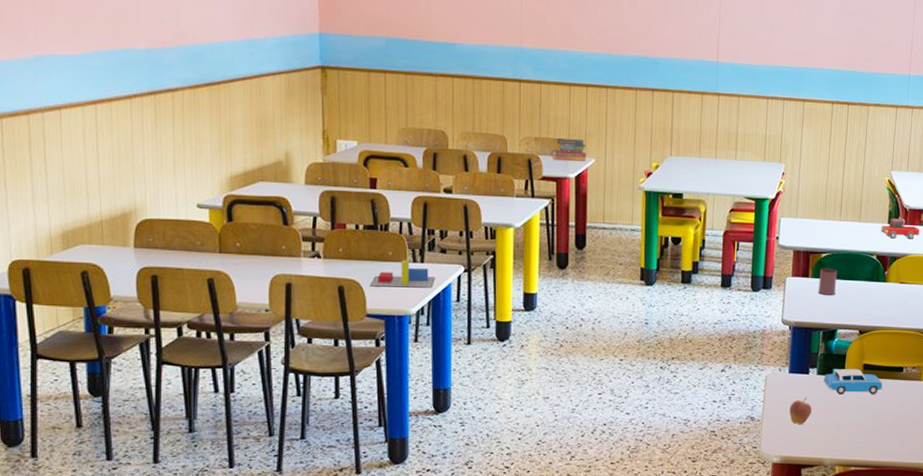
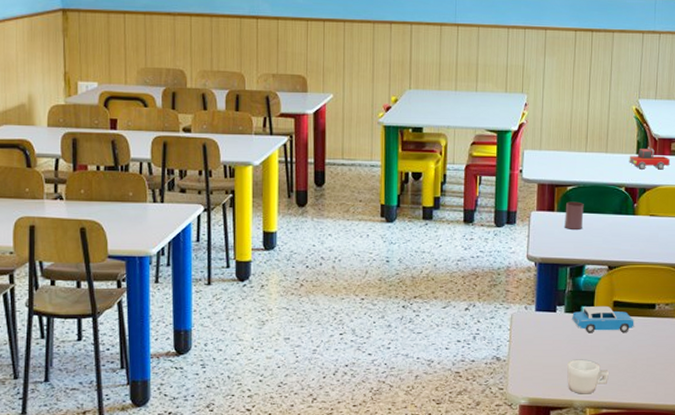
toy blocks: present [370,259,435,288] -> none [112,200,175,228]
books: present [551,137,587,162] -> none [289,73,325,98]
apple: present [789,398,812,424] -> none [537,337,561,364]
cup: none [818,419,859,453] -> present [567,359,610,394]

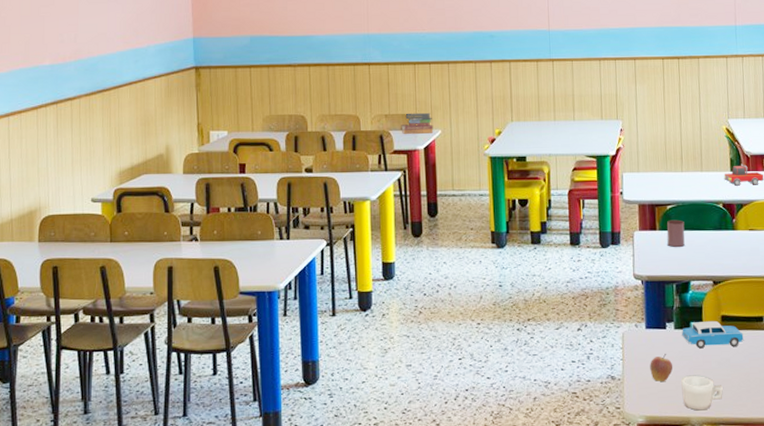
books: none [289,73,325,98] -> present [401,112,434,135]
apple: none [537,337,561,364] -> present [650,354,673,381]

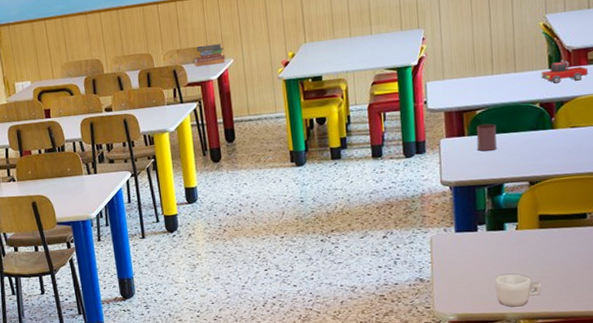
apple: present [650,354,673,381] -> none [460,255,486,282]
toy car: present [681,320,744,349] -> none [494,220,565,249]

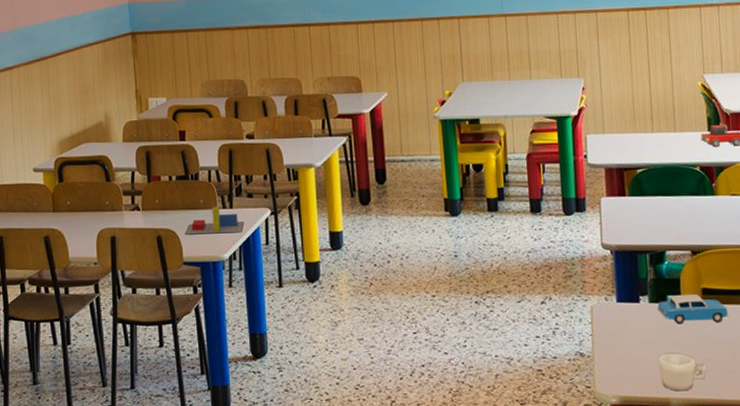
toy blocks: none [56,172,108,199] -> present [185,206,245,235]
books: present [193,43,226,68] -> none [344,74,379,98]
cup: present [476,123,497,151] -> none [637,184,658,214]
toy car: none [494,220,565,249] -> present [657,293,729,324]

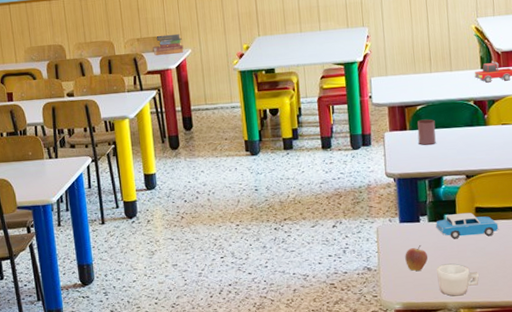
toy blocks: present [185,206,245,235] -> none [17,157,69,183]
books: none [344,74,379,98] -> present [152,33,184,56]
apple: none [622,329,649,359] -> present [405,245,428,271]
cup: none [637,184,658,214] -> present [417,119,436,145]

